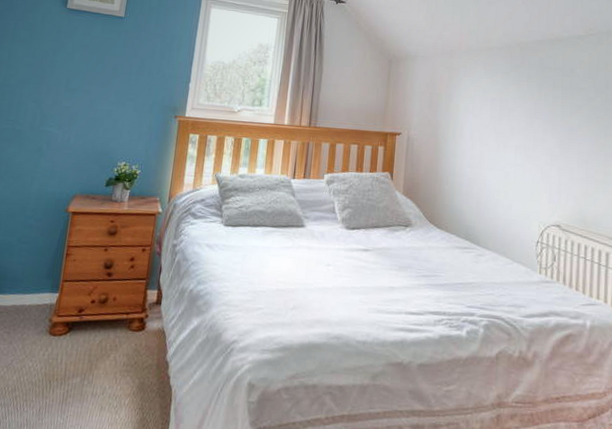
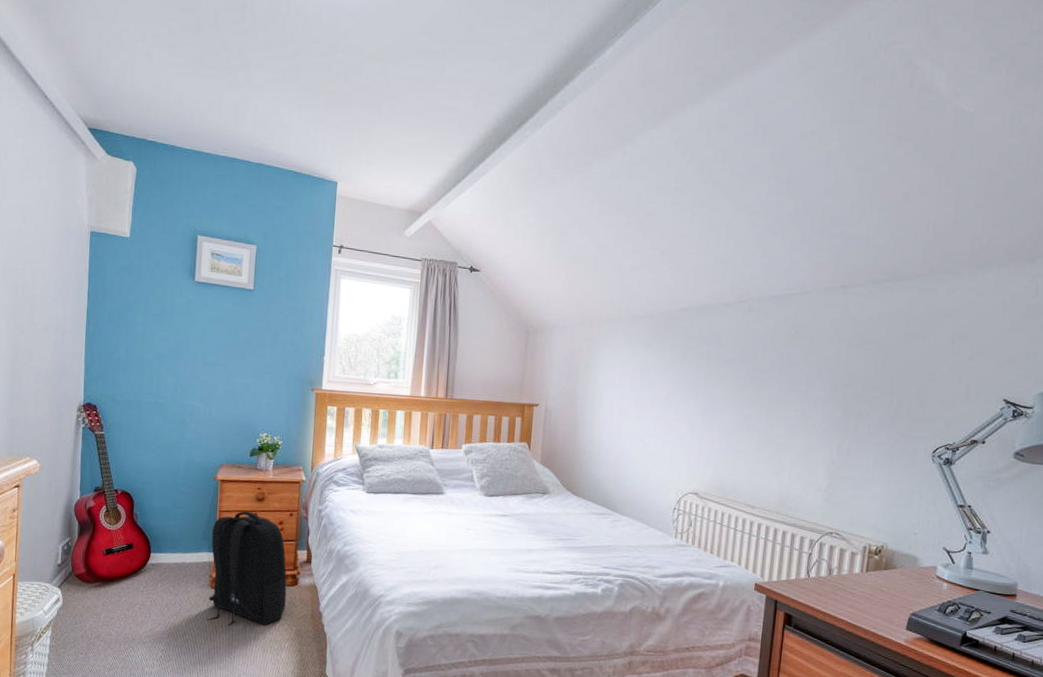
backpack: none [41,246,135,379] -> present [207,511,287,626]

